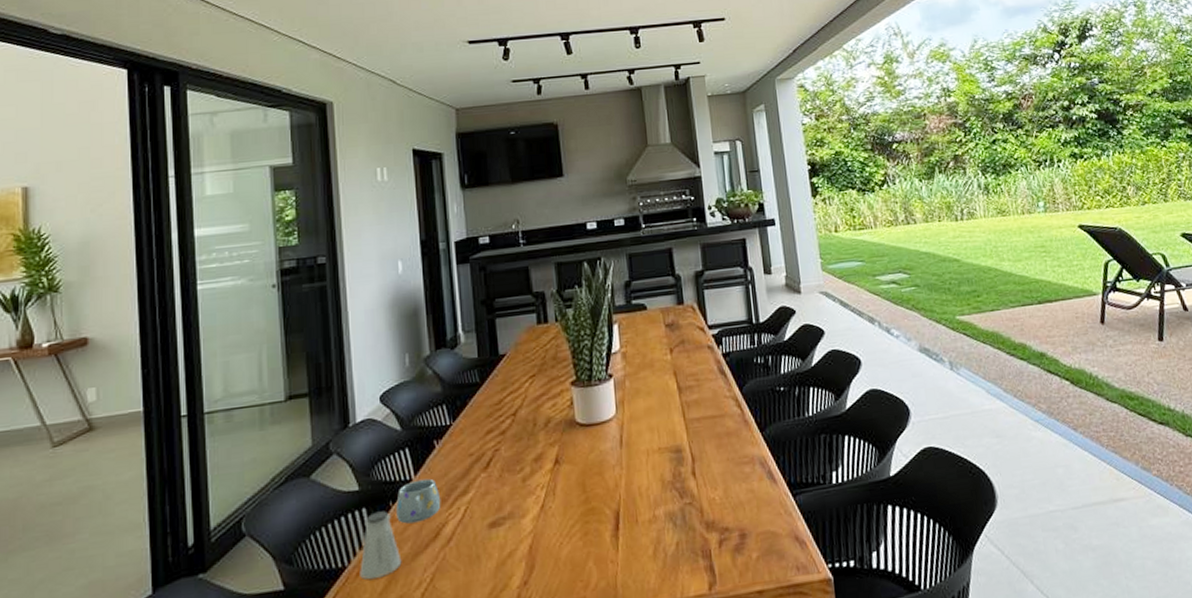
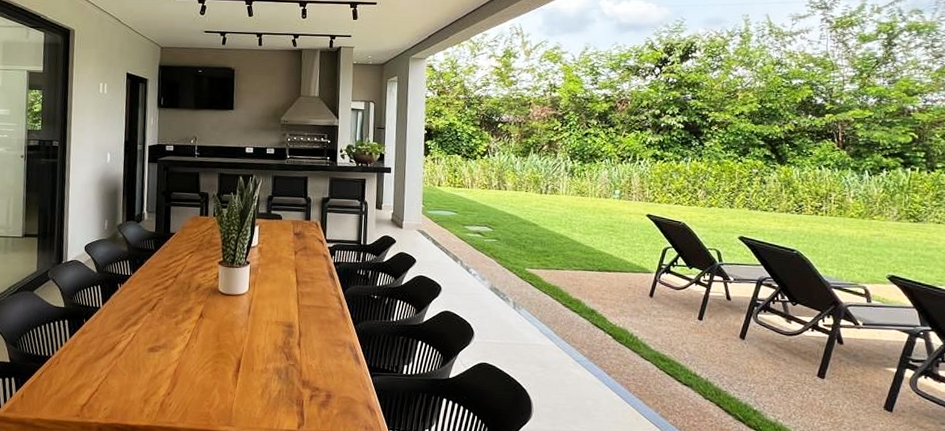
saltshaker: present [360,511,402,580] -> none [59,324,88,369]
mug: present [396,478,441,524] -> none [87,308,118,337]

